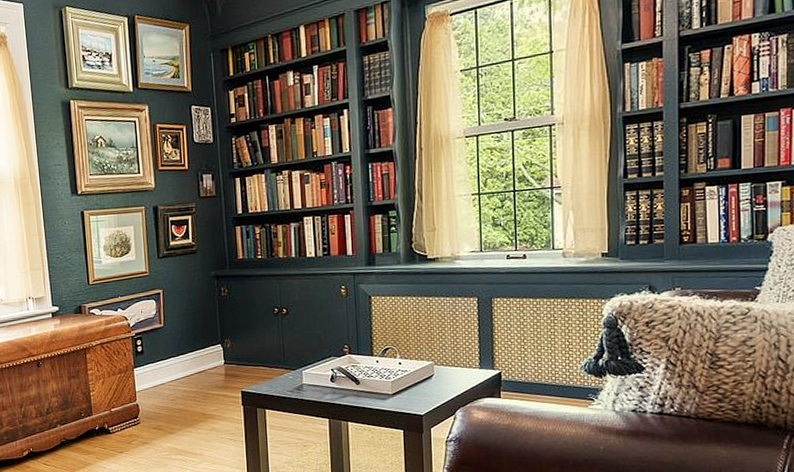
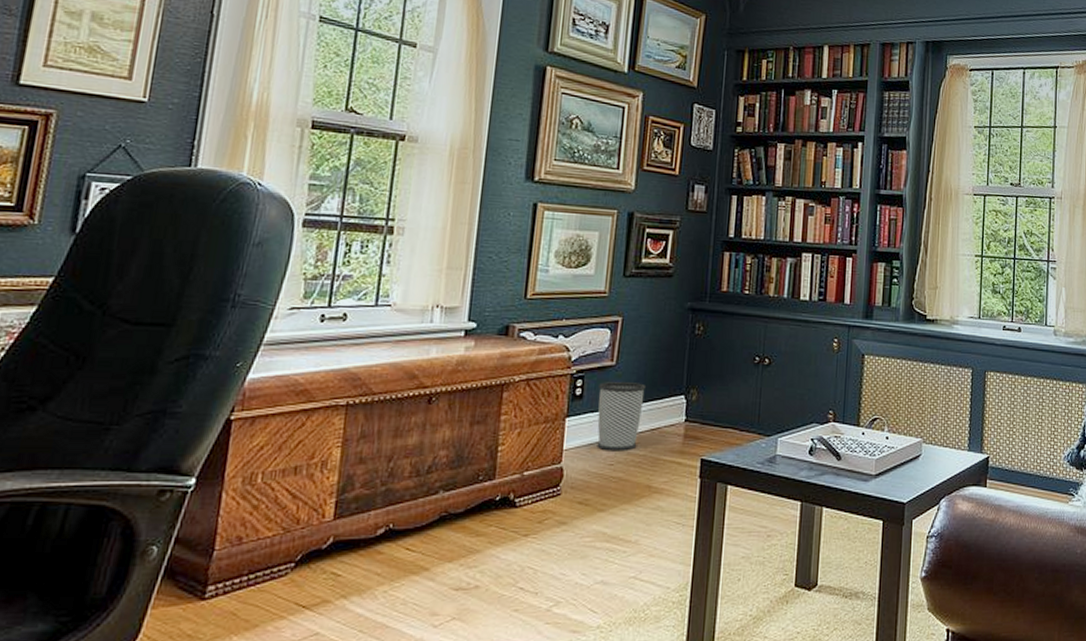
wastebasket: none [154,337,190,390] -> present [597,381,647,451]

